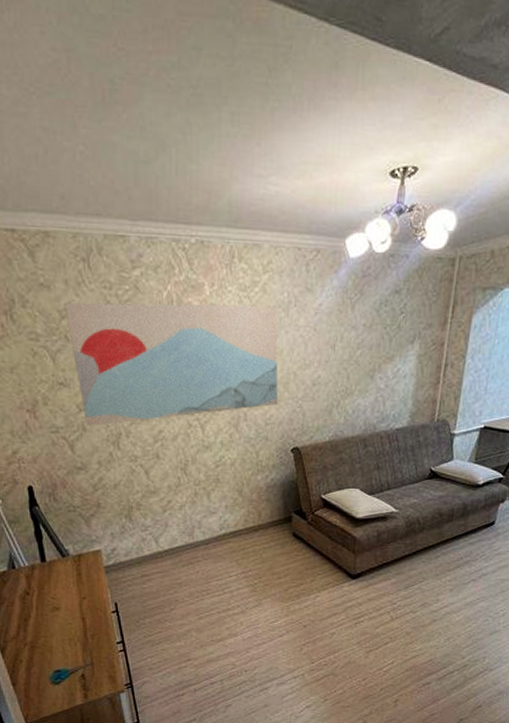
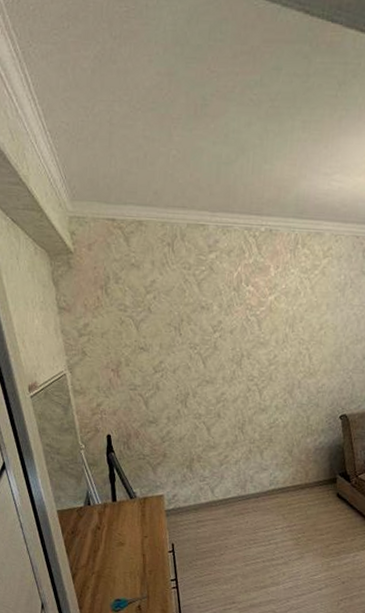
wall art: present [64,302,279,426] -> none [149,280,334,386]

